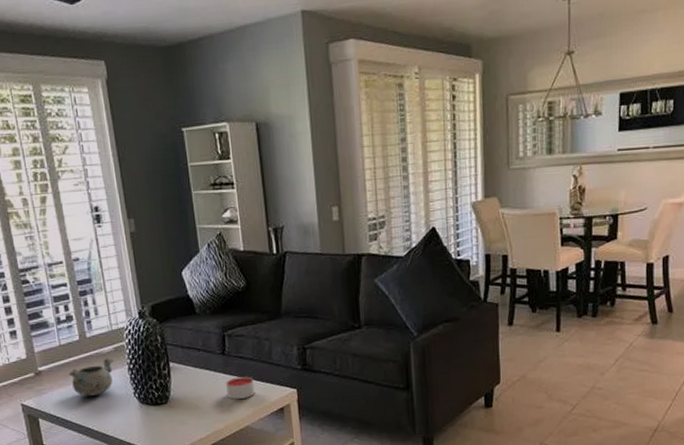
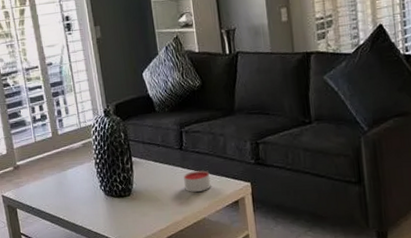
decorative bowl: present [68,358,114,396] -> none [43,153,83,189]

